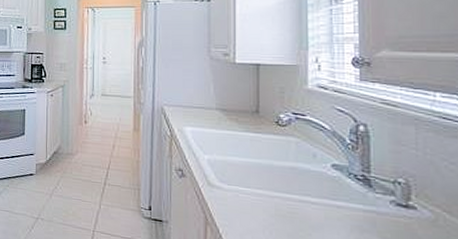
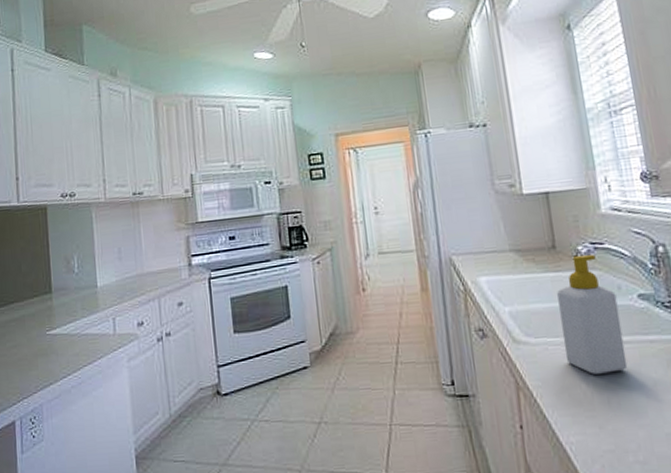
soap bottle: none [253,121,312,227] -> present [557,254,628,374]

